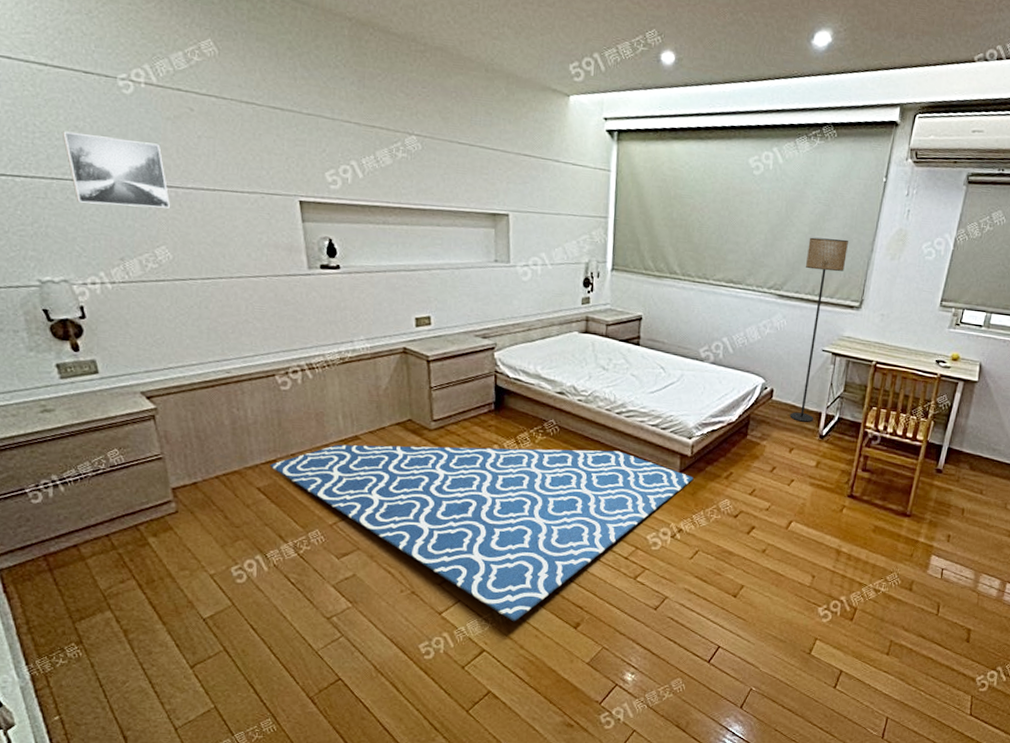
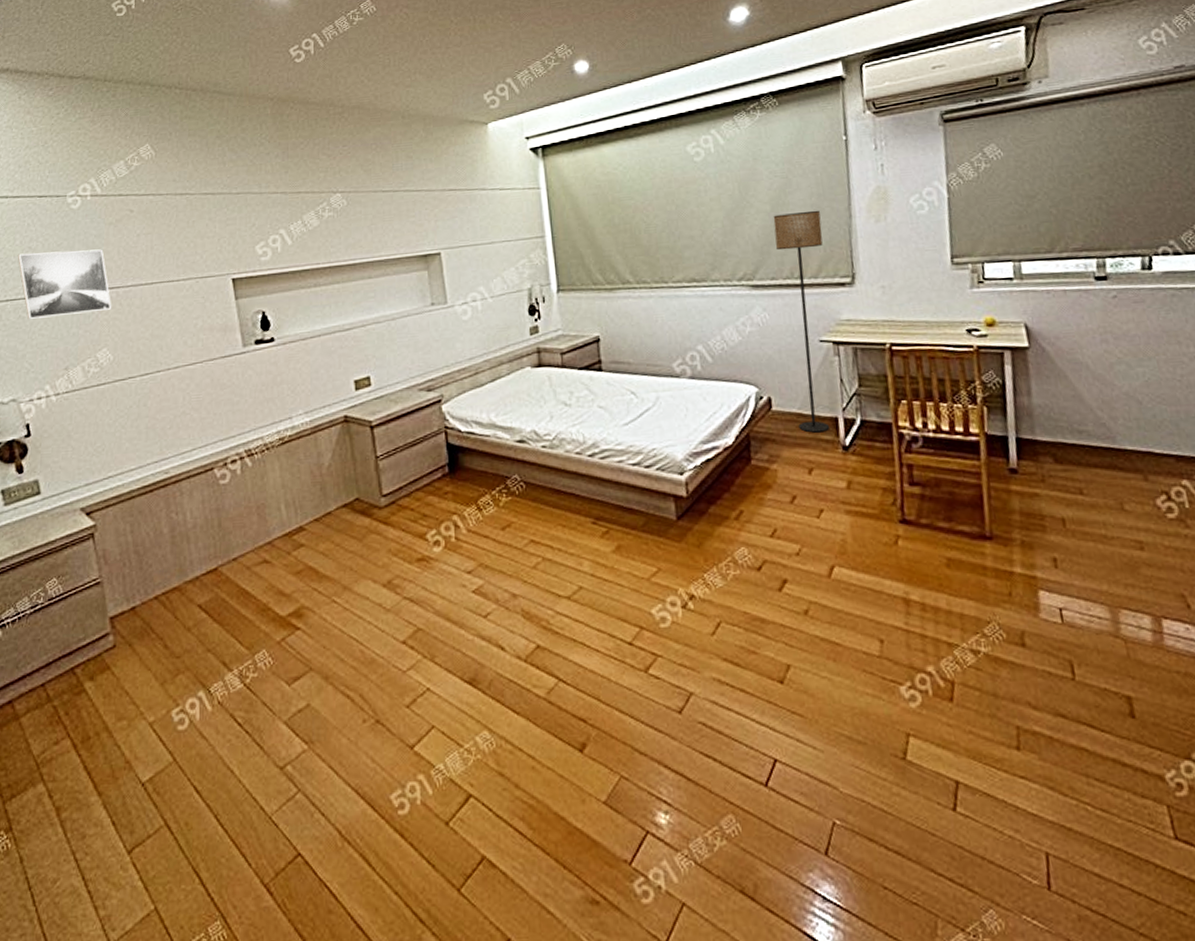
rug: present [270,444,694,622] -> none [211,502,696,750]

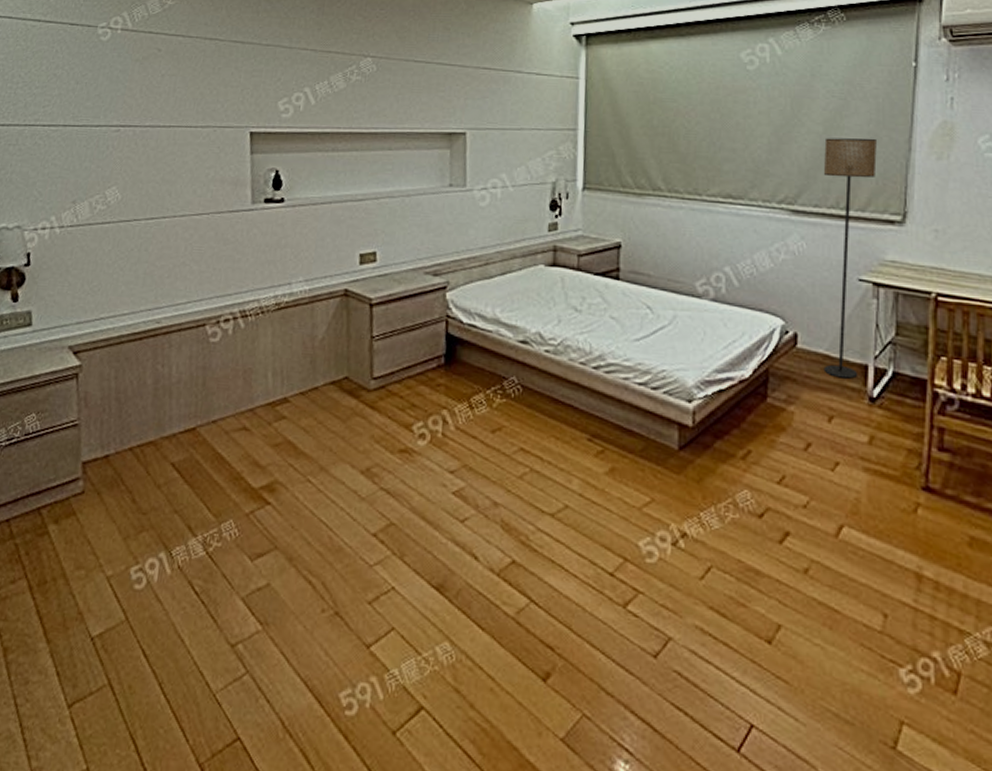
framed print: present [17,249,111,319] -> none [41,79,127,148]

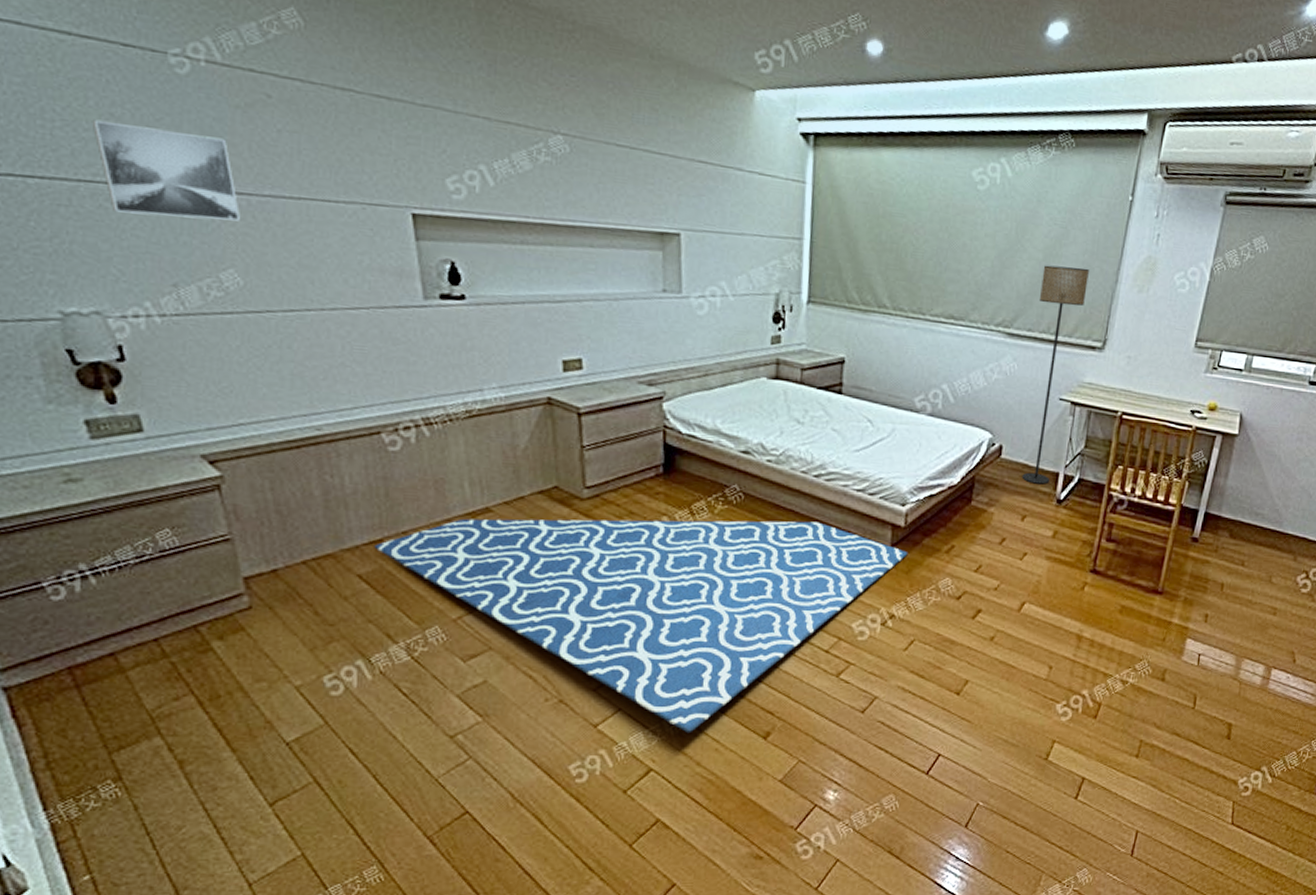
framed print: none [41,79,127,148] -> present [91,119,240,221]
rug: none [188,408,698,665] -> present [374,518,908,733]

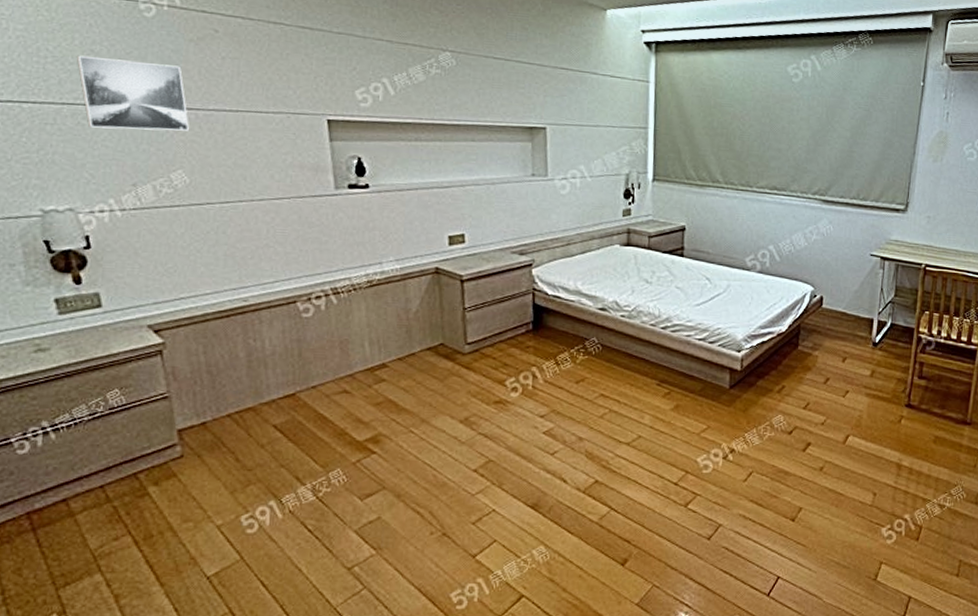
rug: present [374,518,908,733] -> none [288,368,745,562]
floor lamp: present [1022,265,1089,485] -> none [841,142,890,330]

